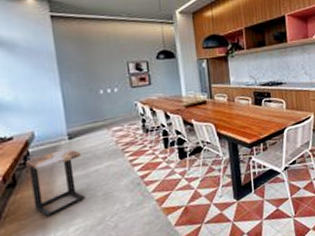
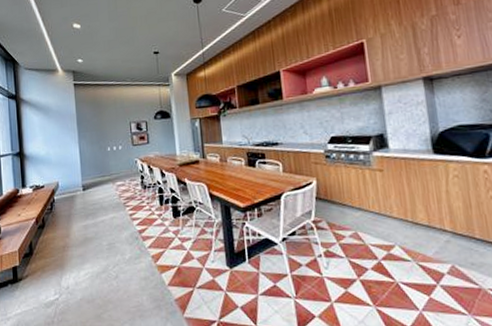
side table: present [25,148,85,218] -> none [51,198,93,260]

